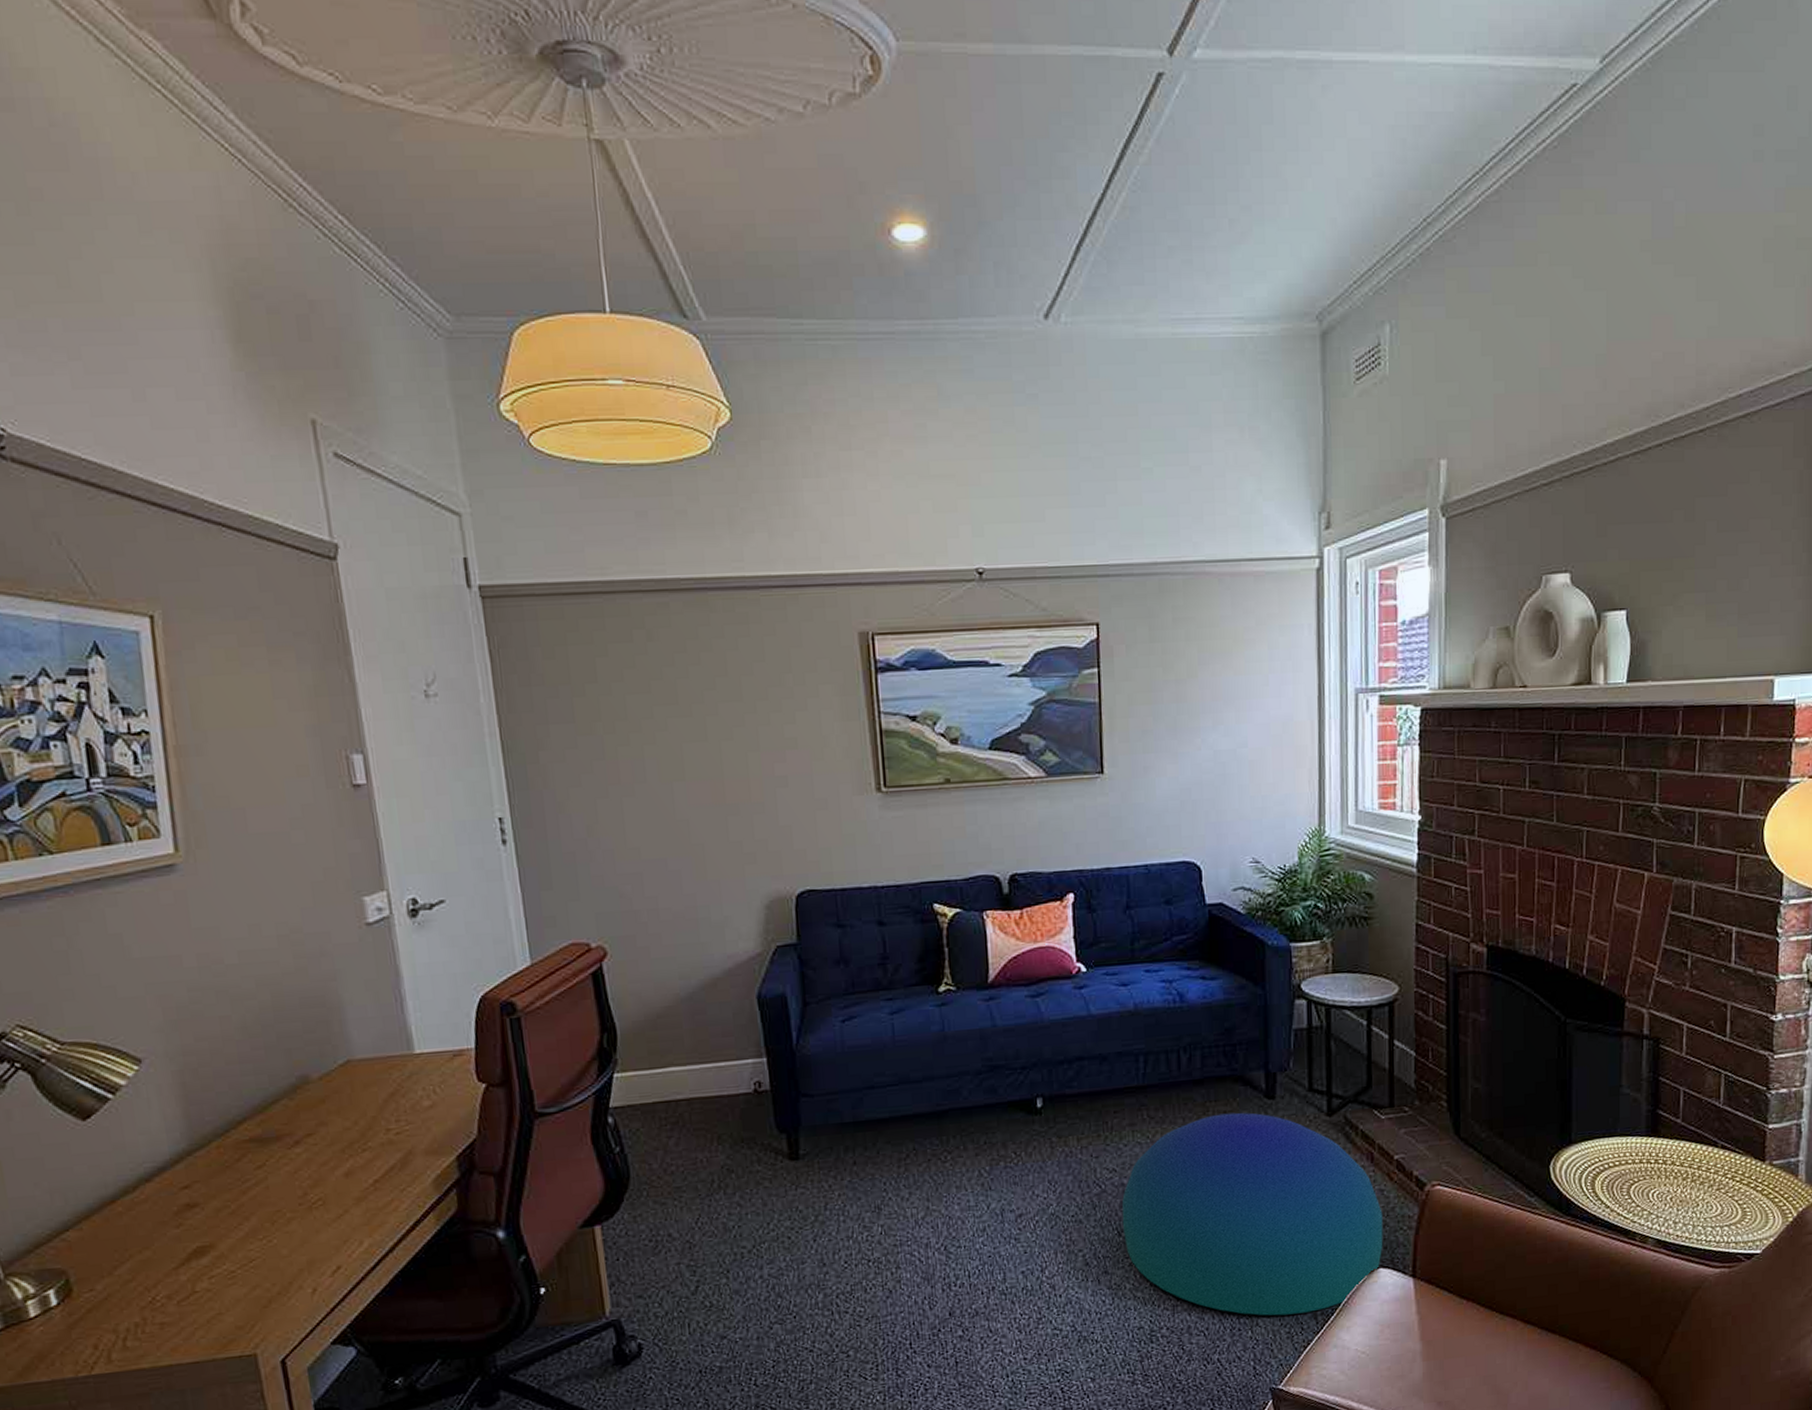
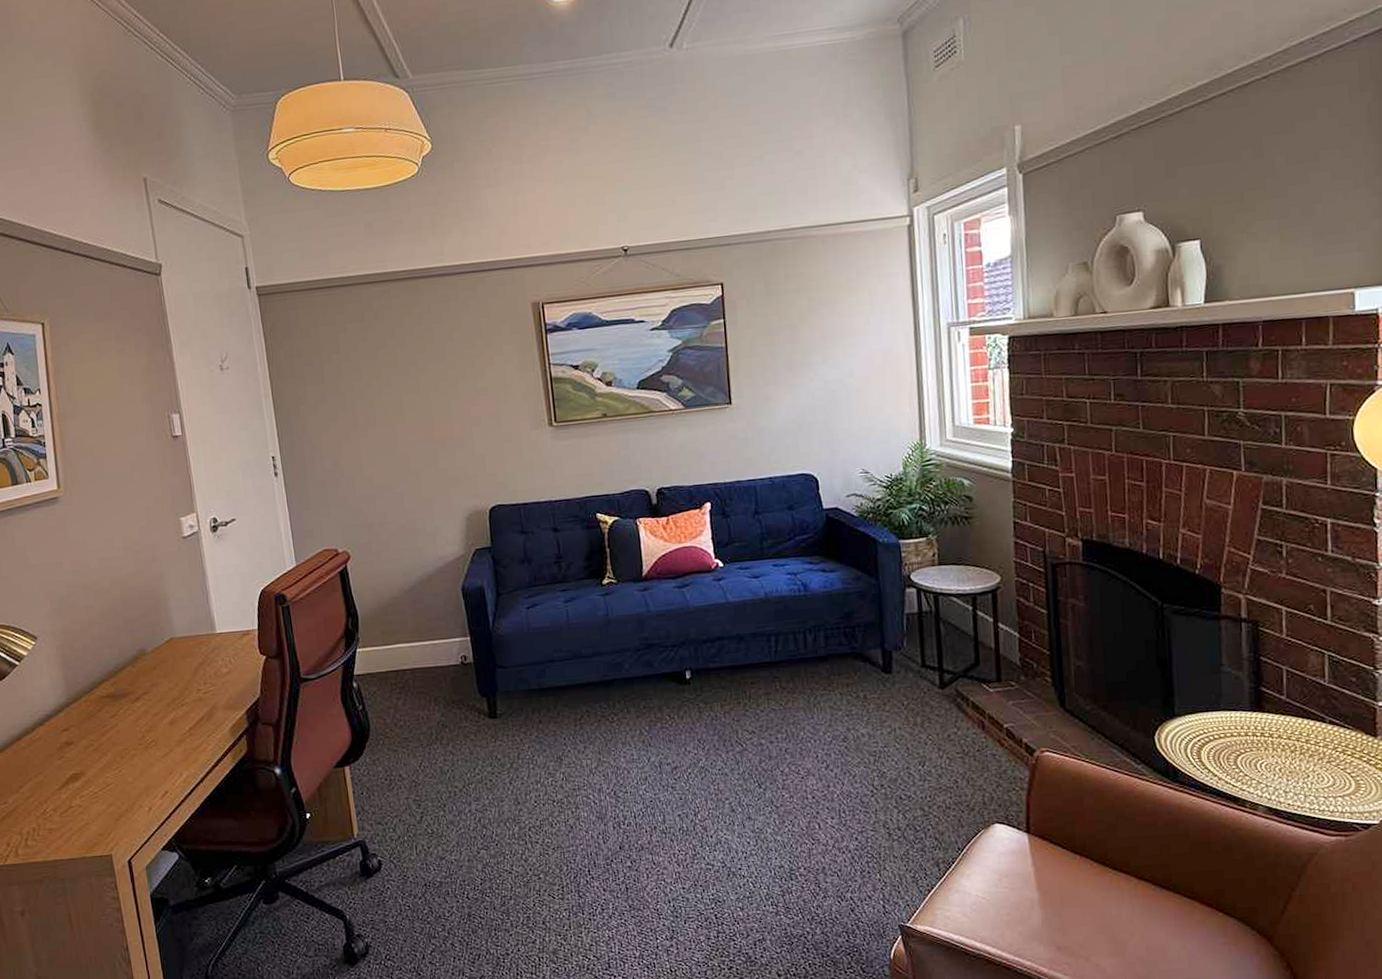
pouf: present [1121,1112,1383,1316] -> none [761,685,998,862]

